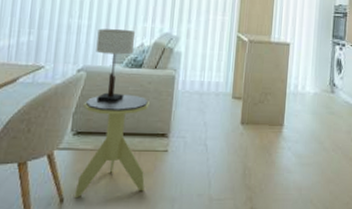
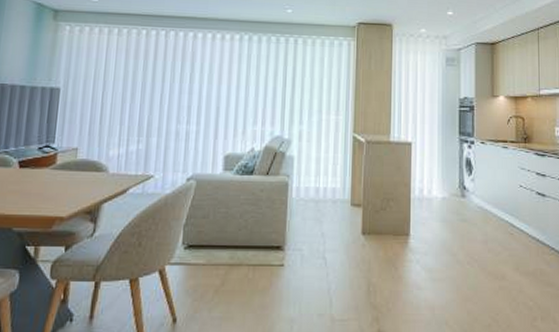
side table: present [74,94,149,199] -> none [187,204,262,318]
table lamp: present [96,28,136,103] -> none [205,134,245,213]

